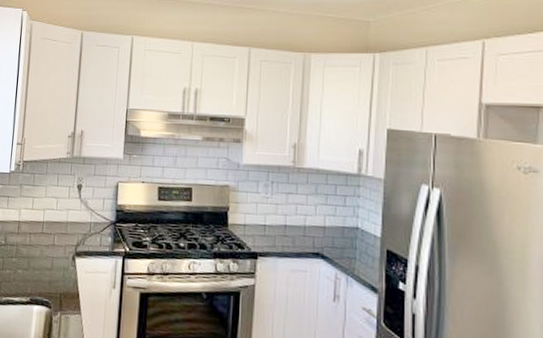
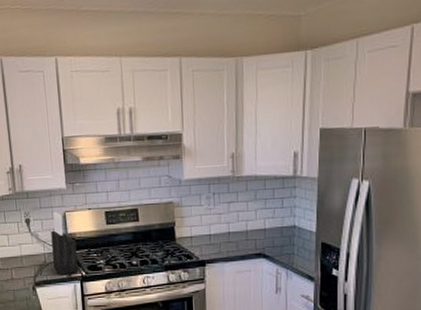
knife block: none [97,180,124,248] -> present [51,212,78,275]

